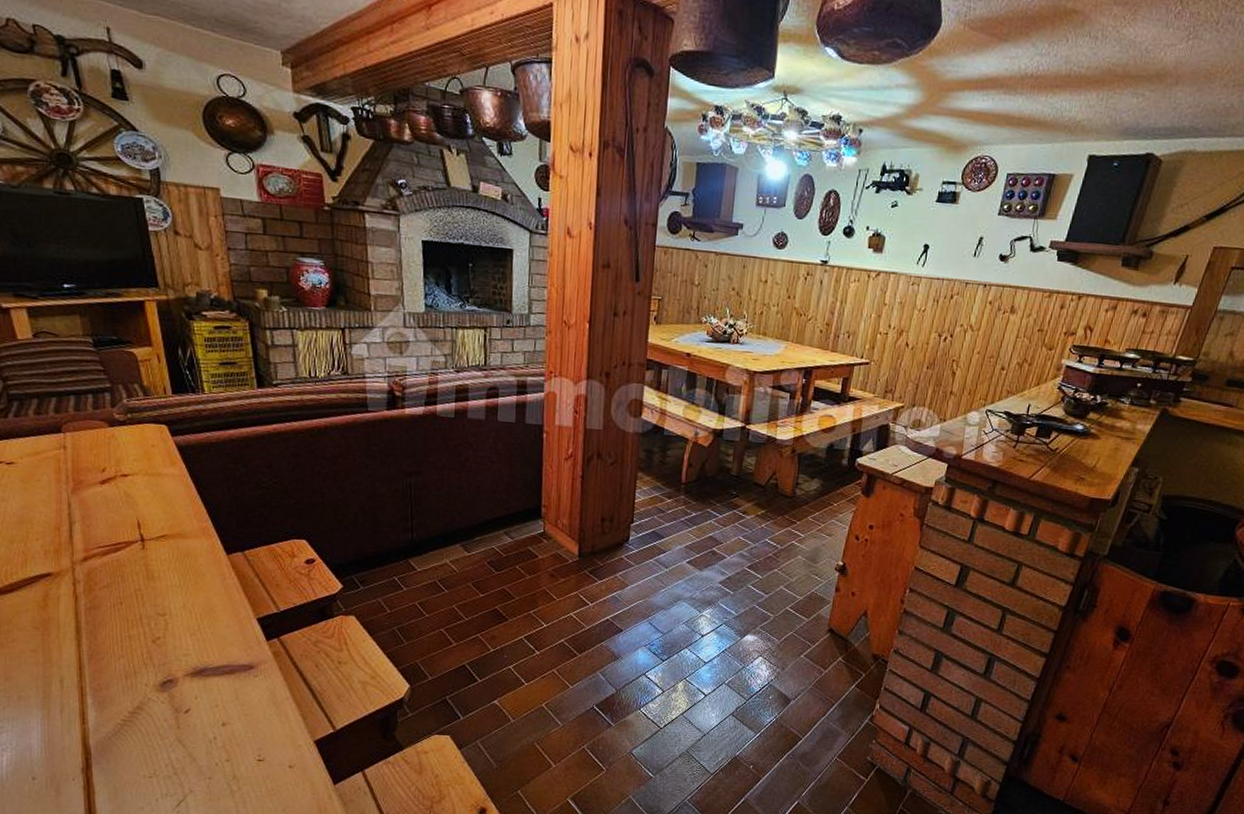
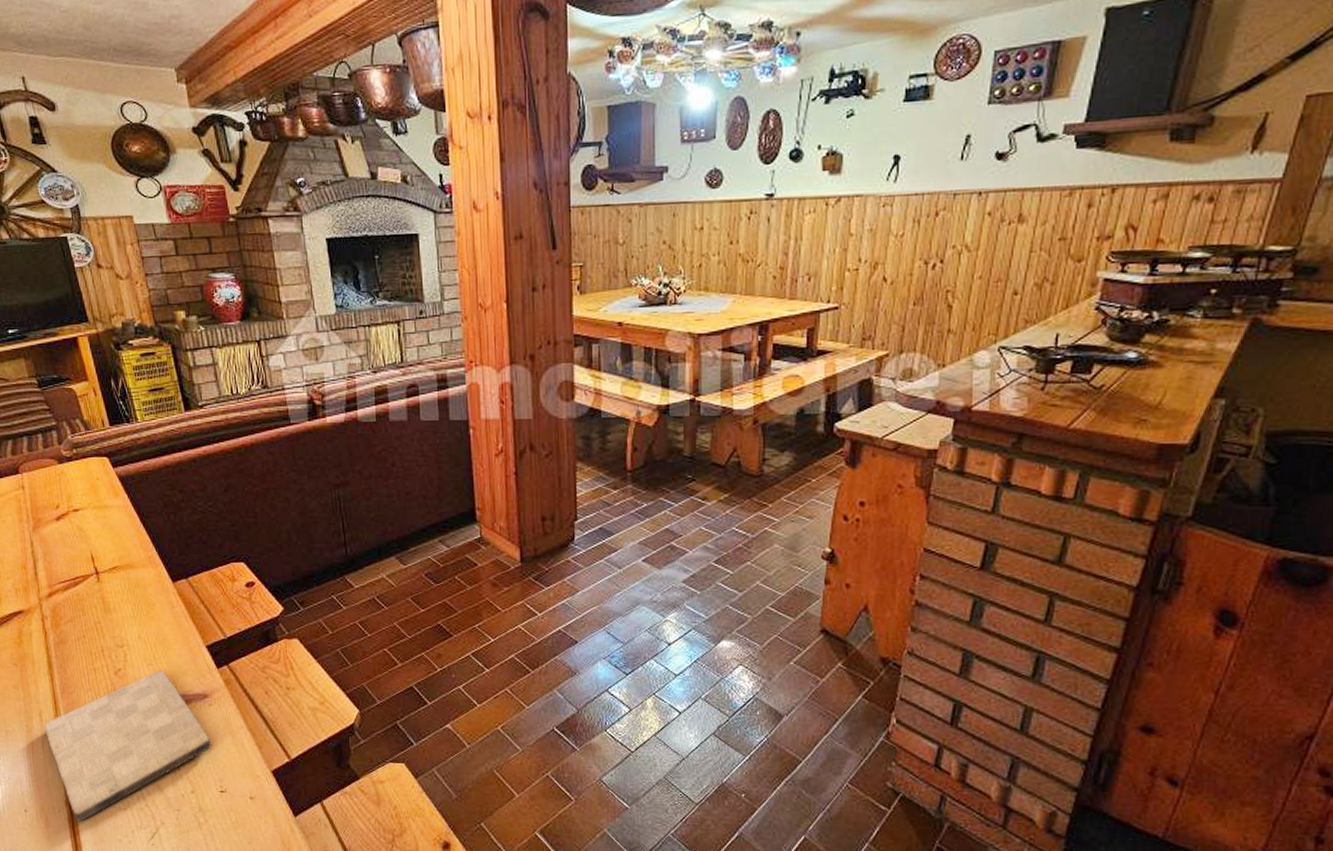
cutting board: none [65,639,254,790] -> present [44,669,212,822]

